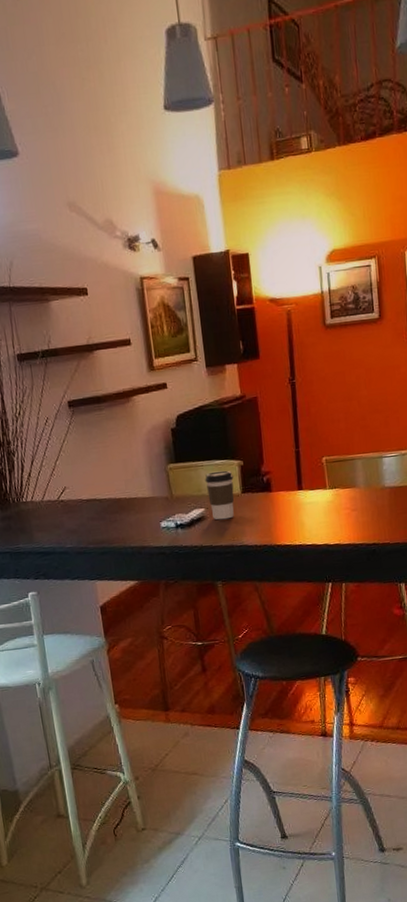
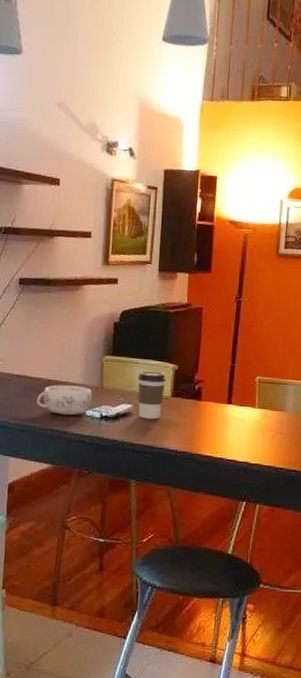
decorative bowl: none [110,499,165,531] -> present [37,385,93,416]

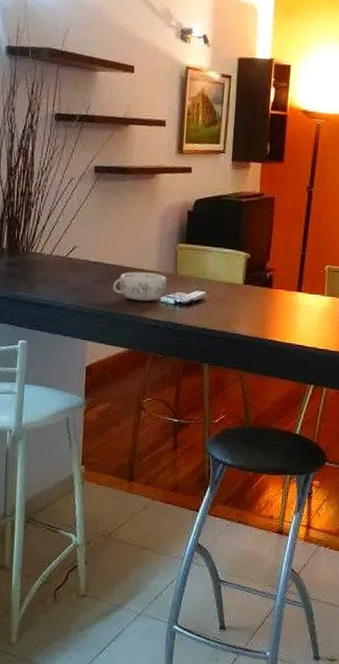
coffee cup: present [138,370,166,420] -> none [211,258,239,306]

